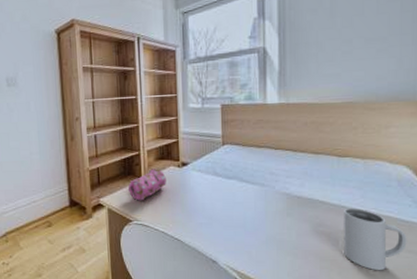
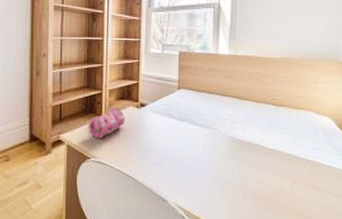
mug: present [344,207,407,271] -> none [277,152,328,211]

